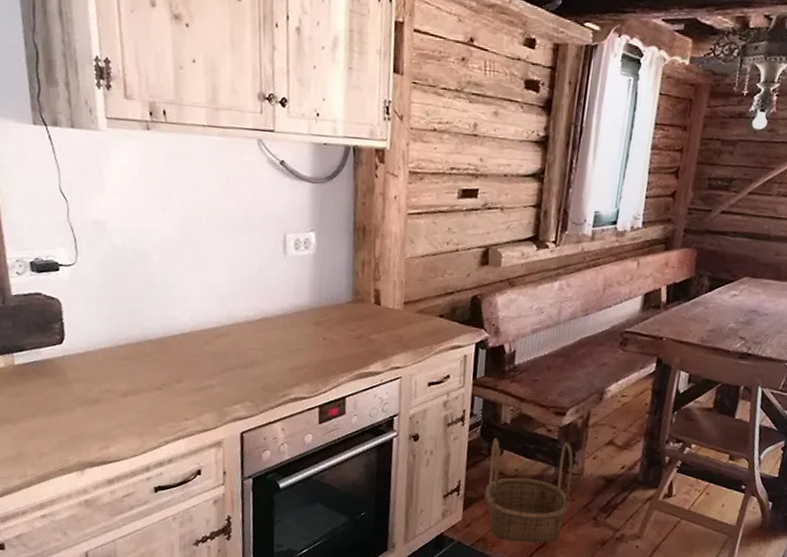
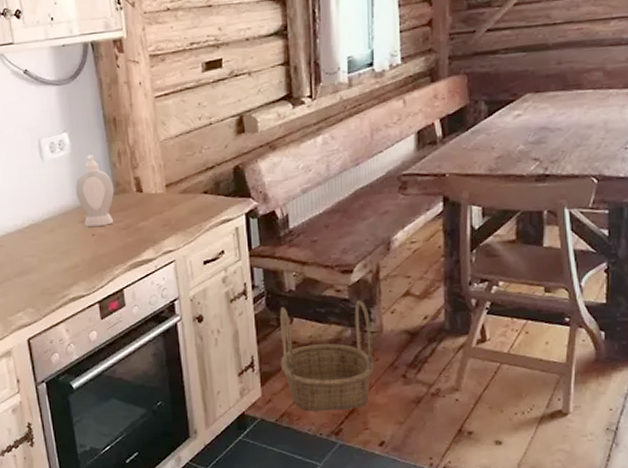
soap bottle: none [313,258,353,332] -> present [75,154,115,227]

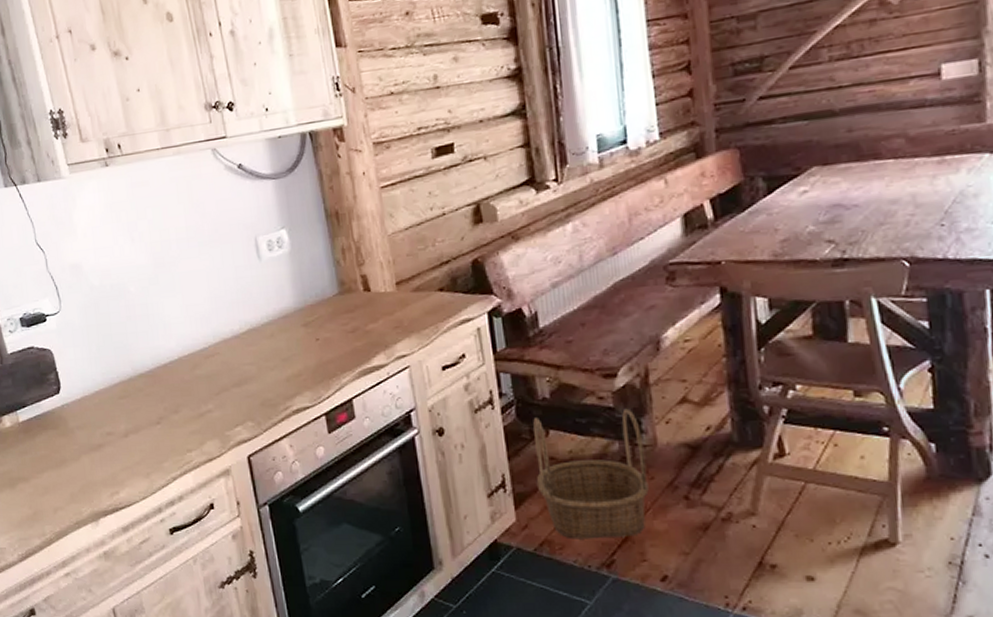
soap bottle: present [75,154,115,227] -> none [296,252,340,331]

